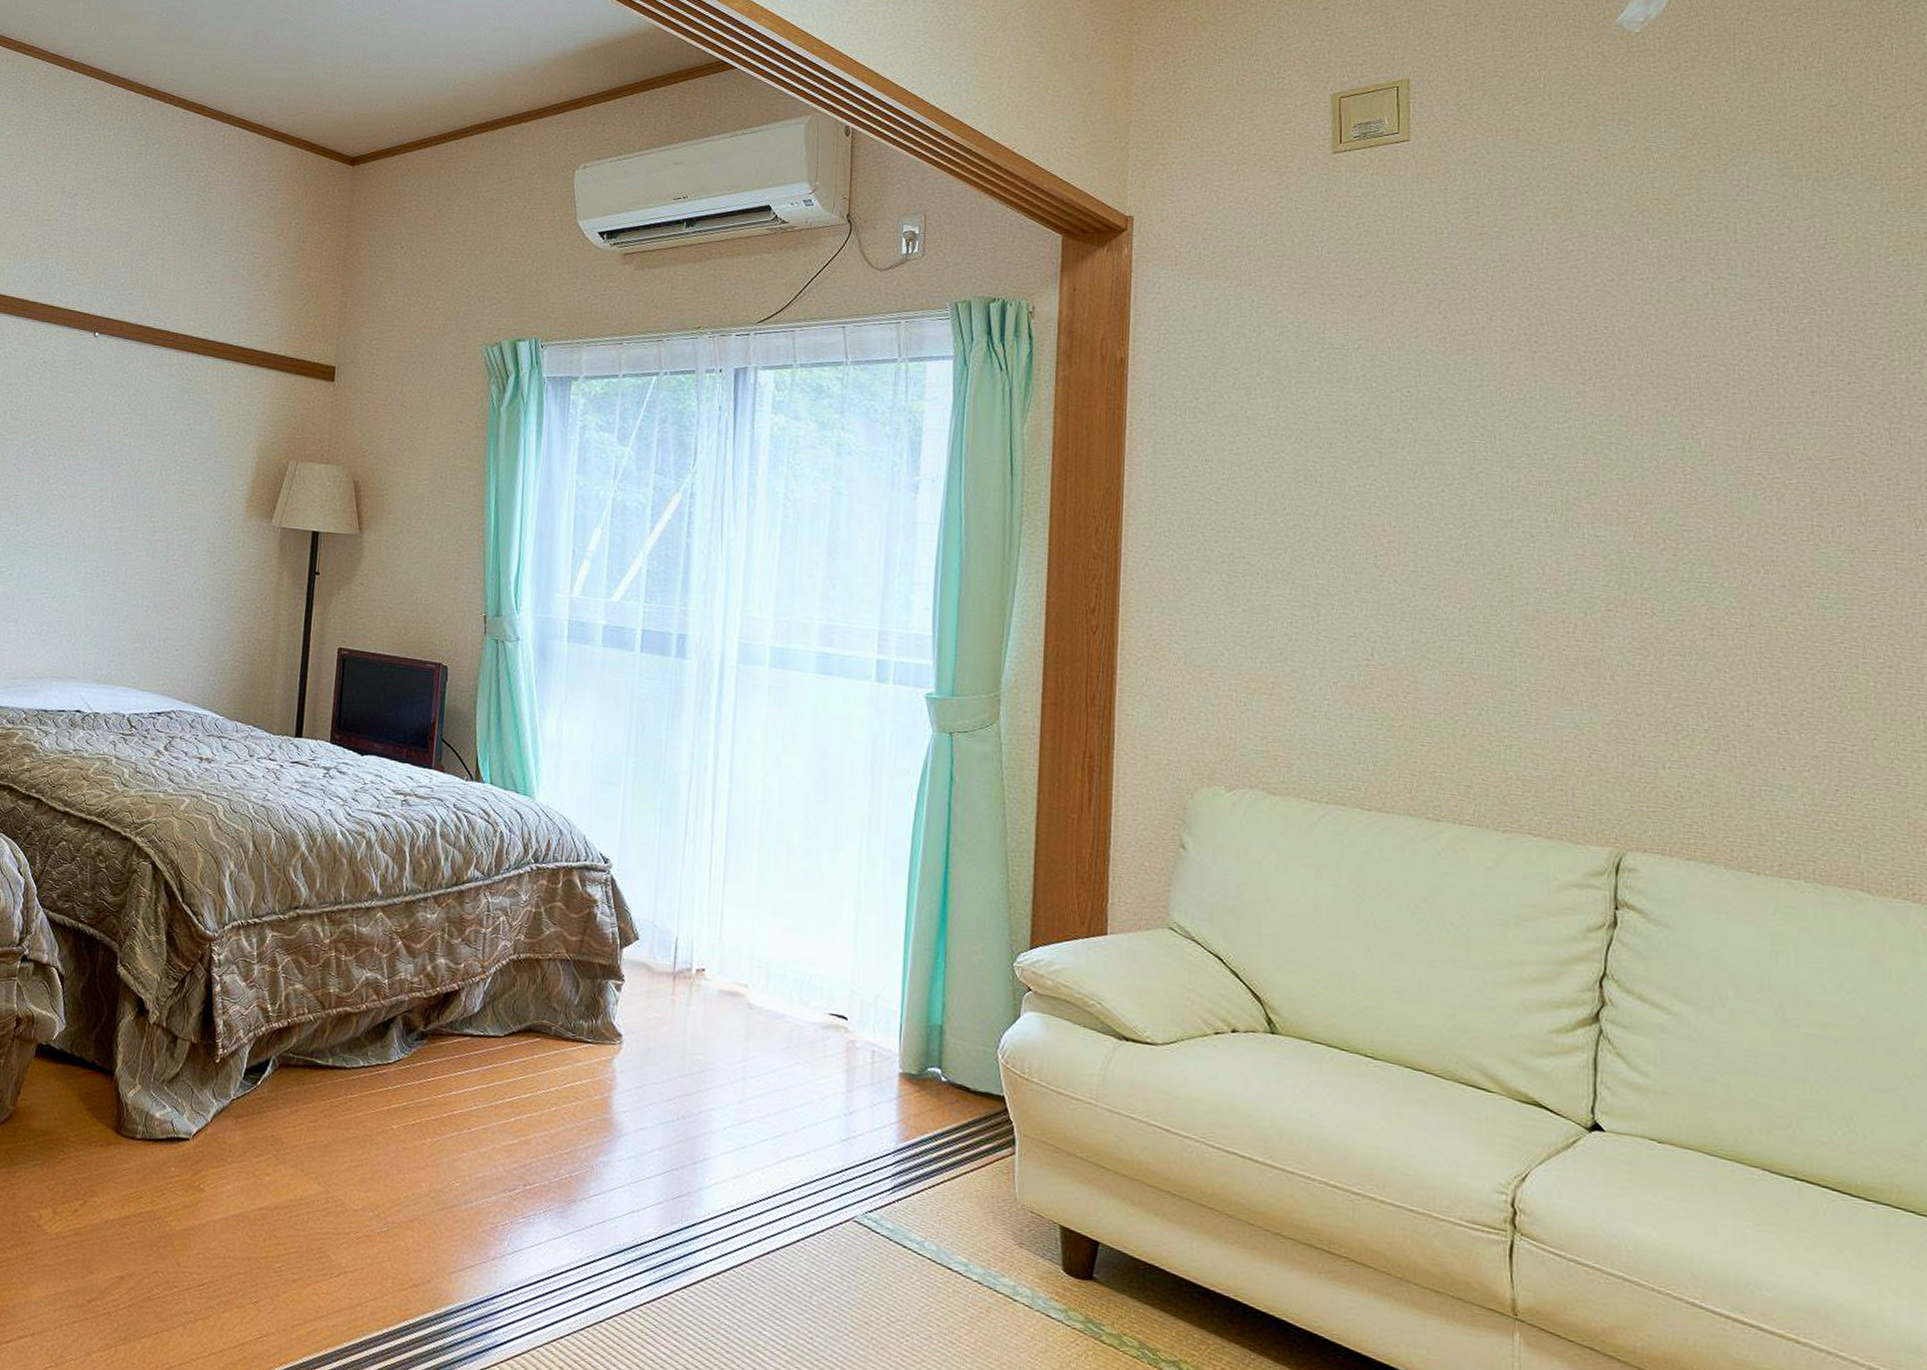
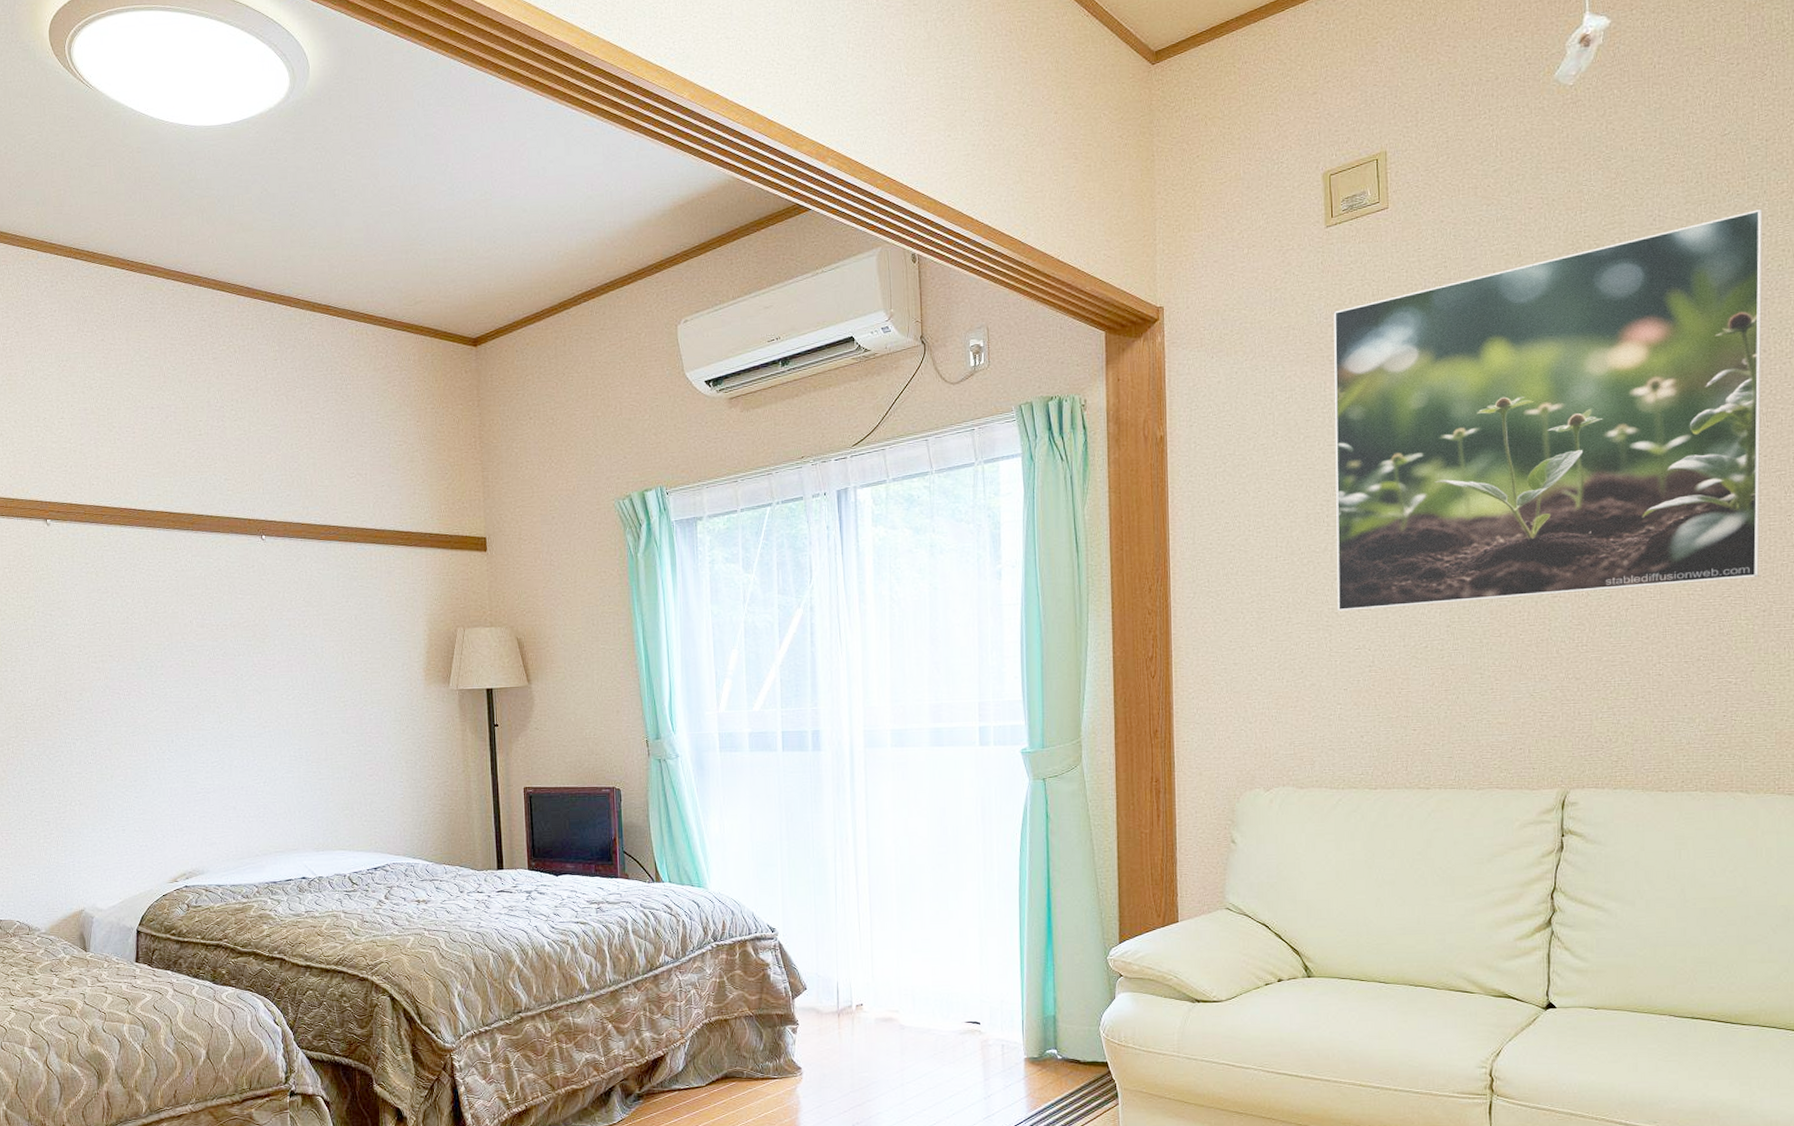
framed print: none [1329,193,1883,625] -> present [1333,209,1763,612]

